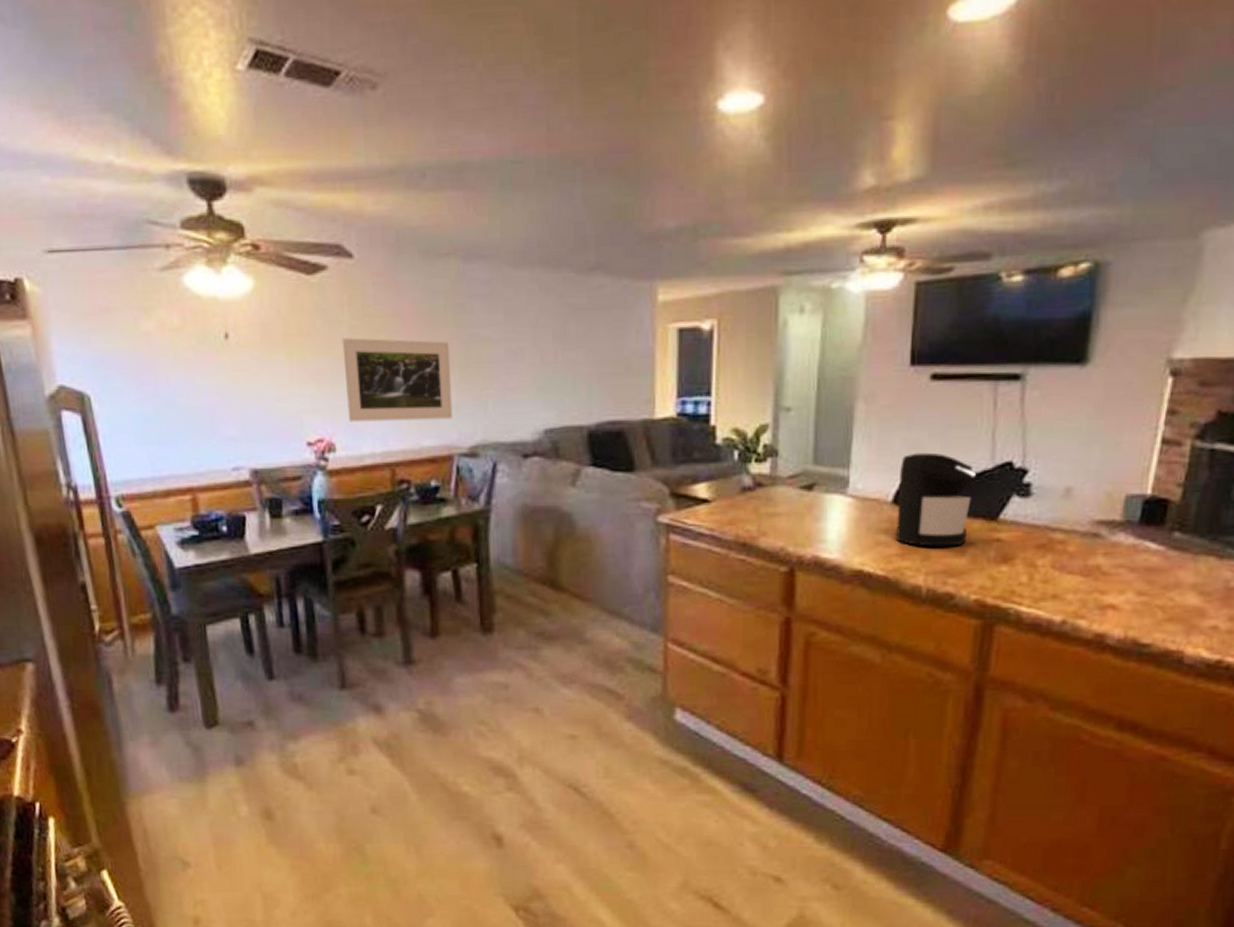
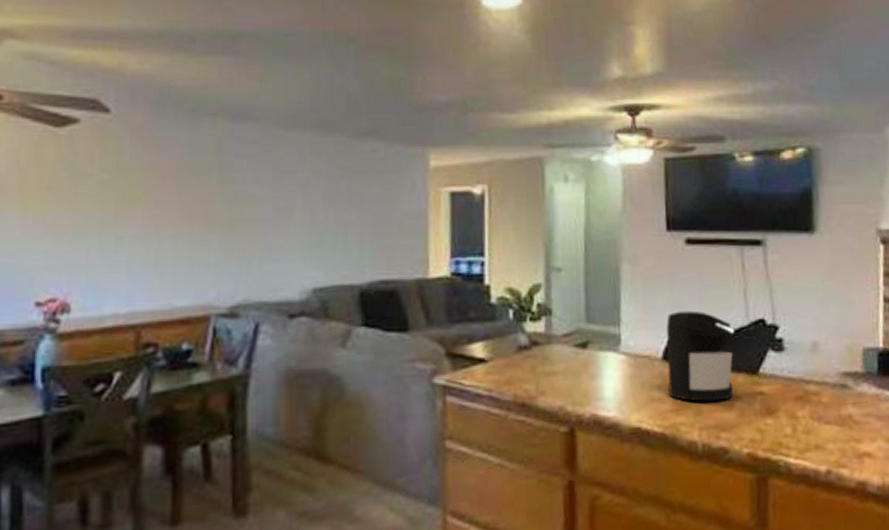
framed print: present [342,337,453,422] -> none [89,192,213,280]

